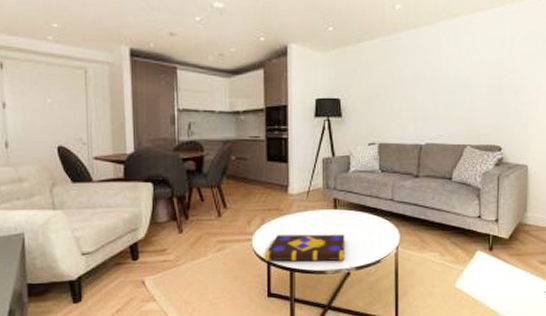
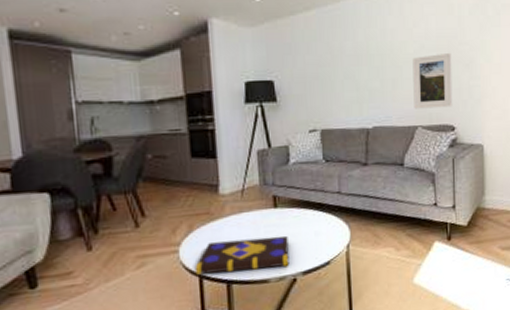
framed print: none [464,79,502,130] -> present [412,52,453,109]

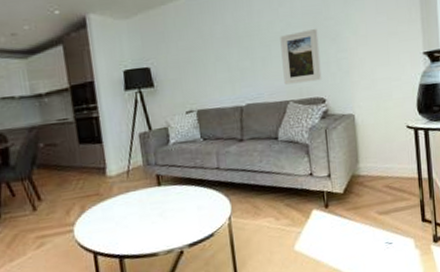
book: present [194,235,290,275] -> none [89,211,176,252]

